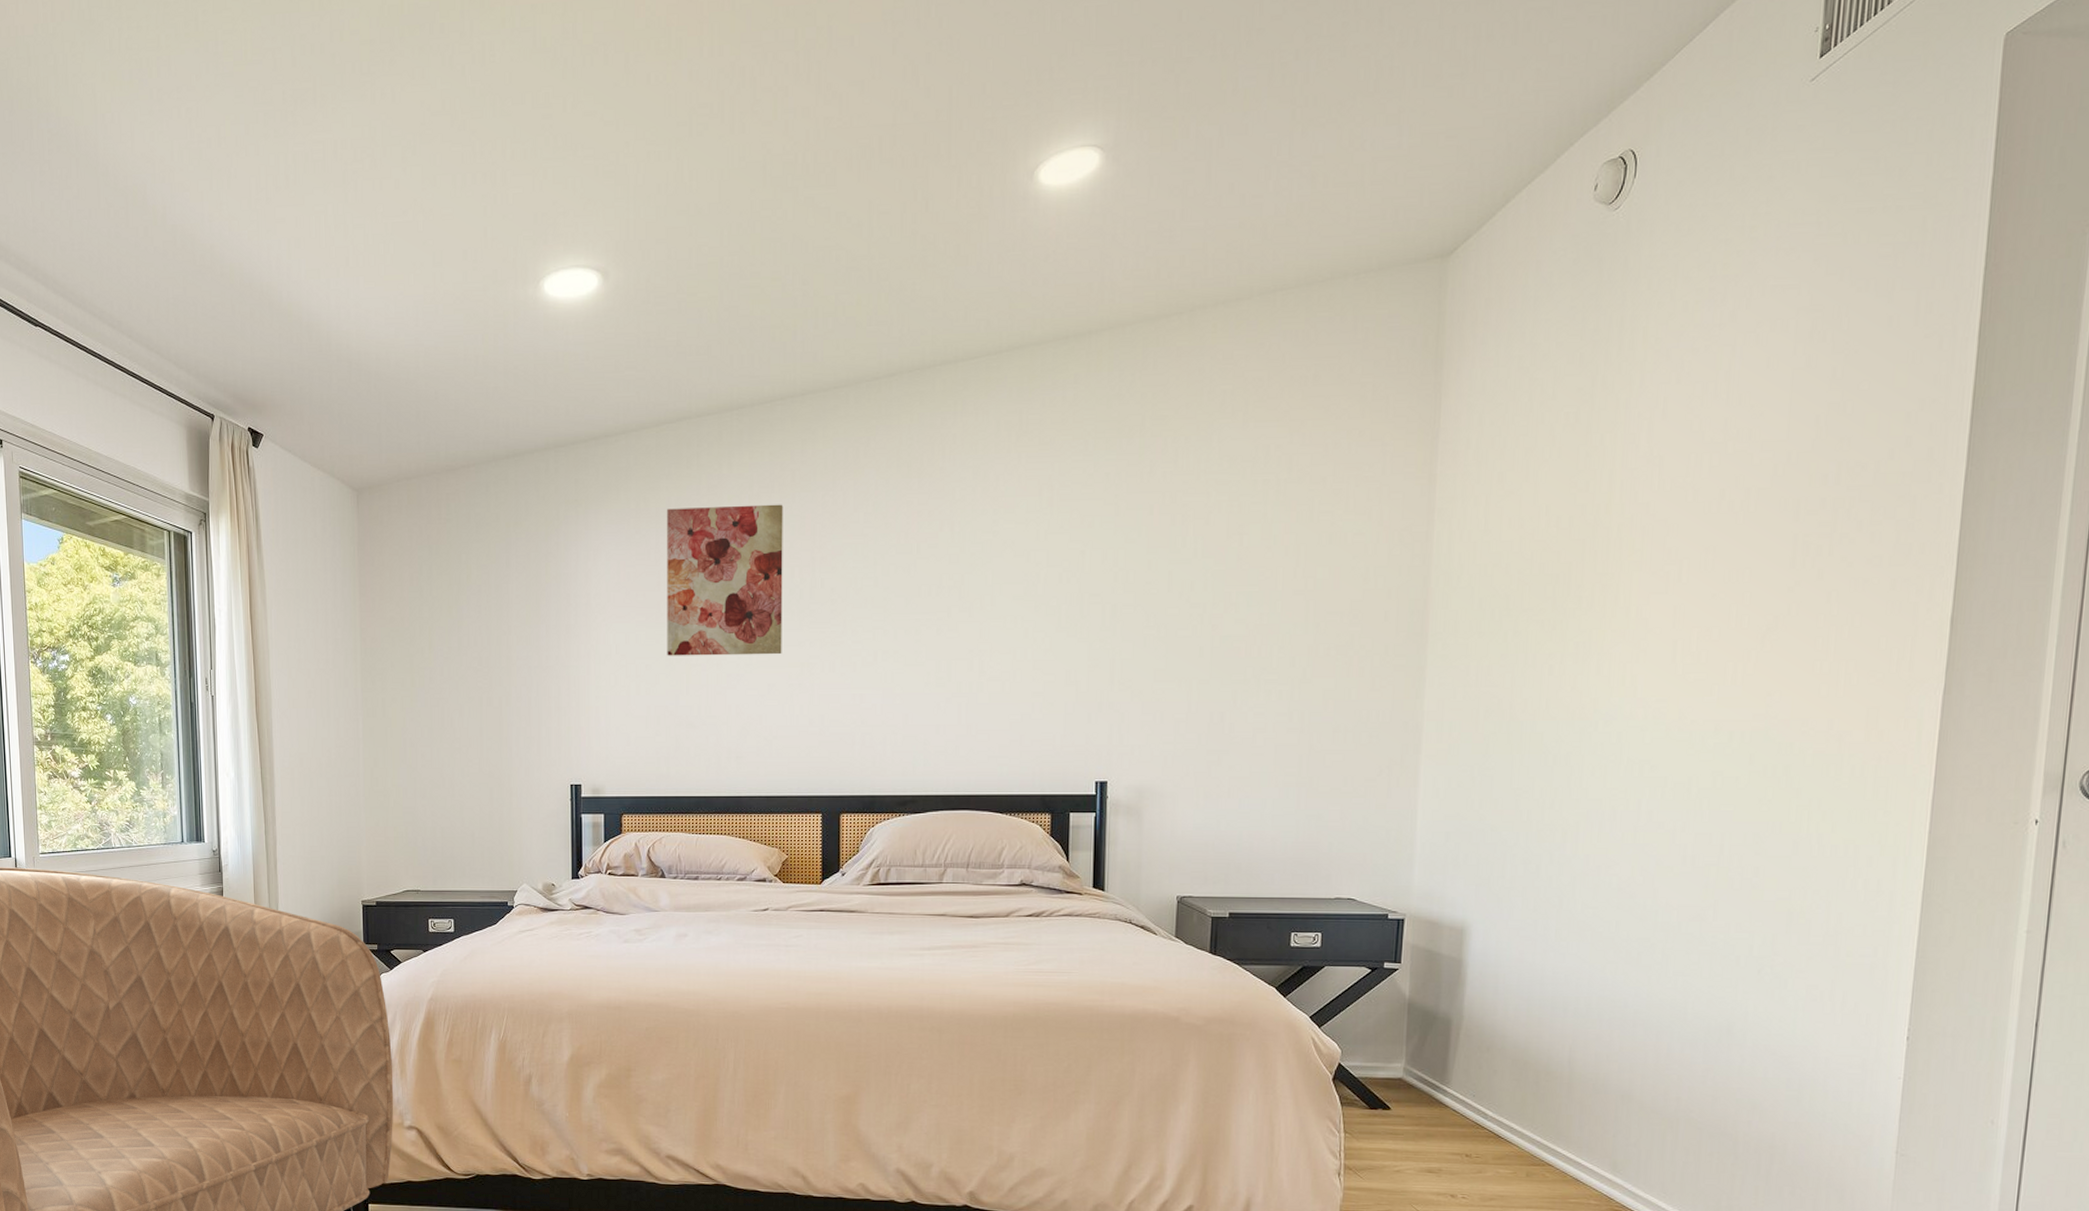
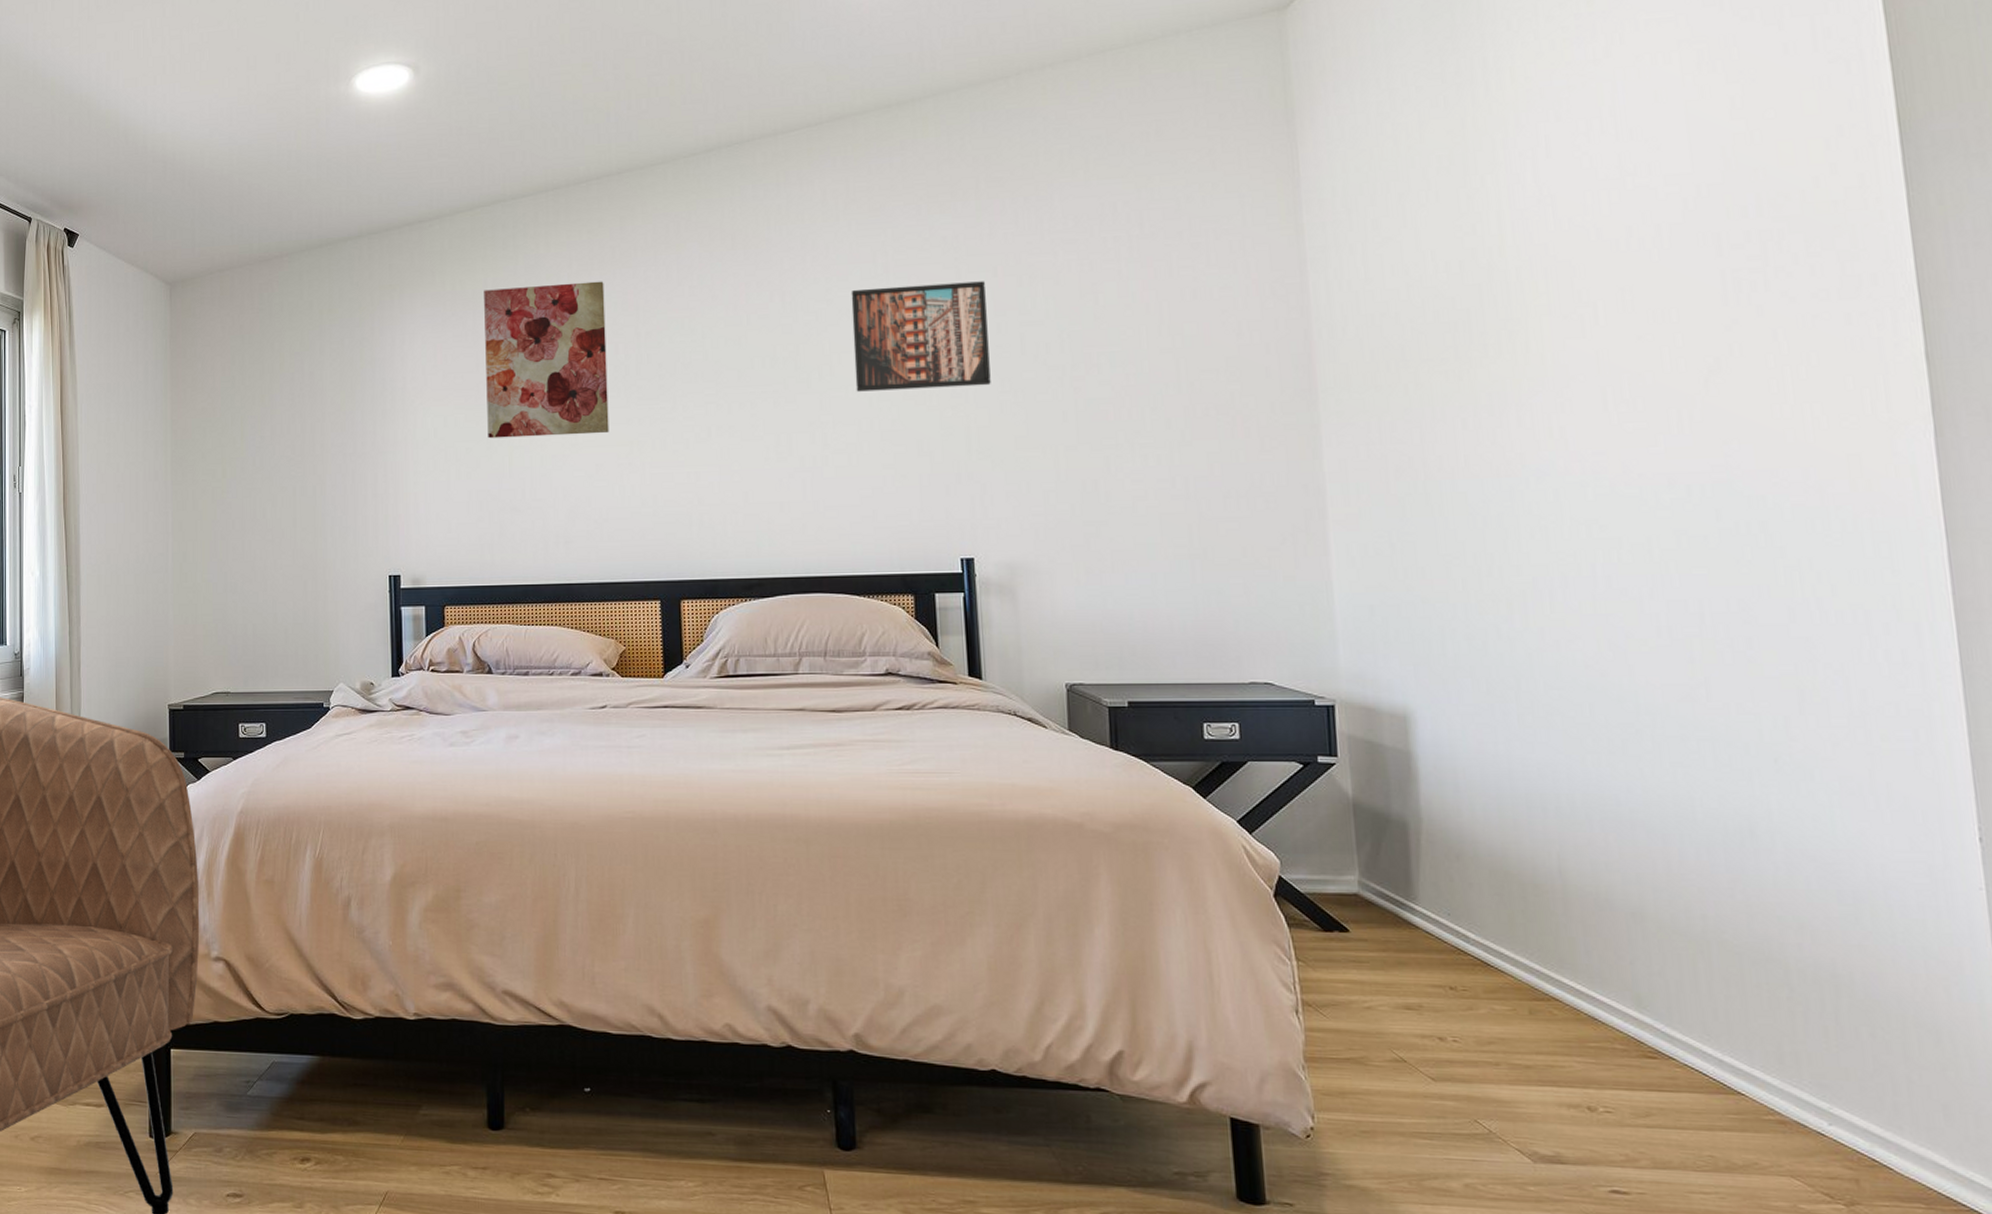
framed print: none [1014,518,1141,622] -> present [851,281,991,392]

